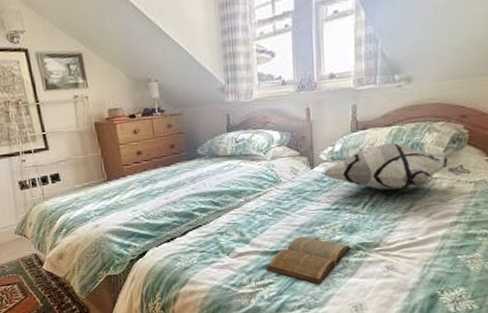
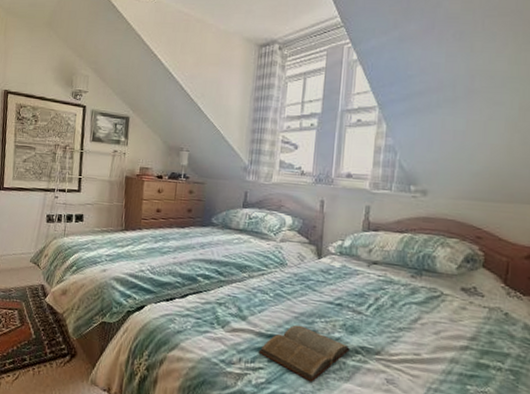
decorative pillow: present [321,143,455,191] -> none [328,248,468,300]

